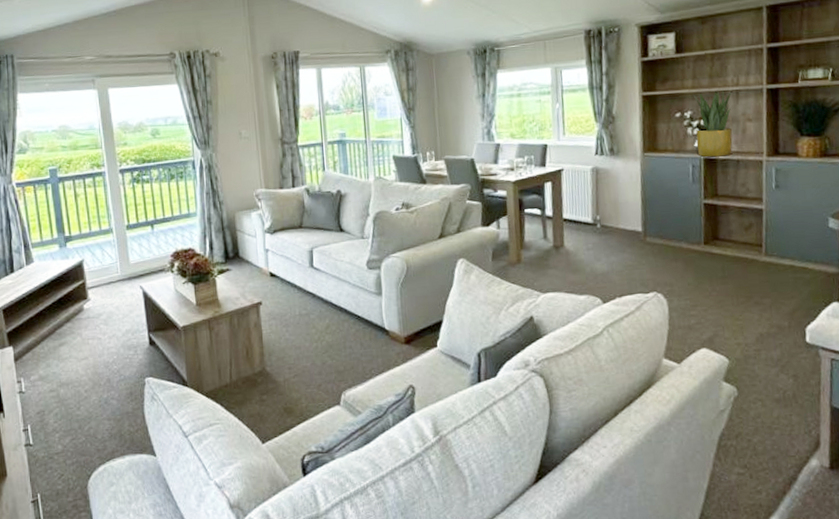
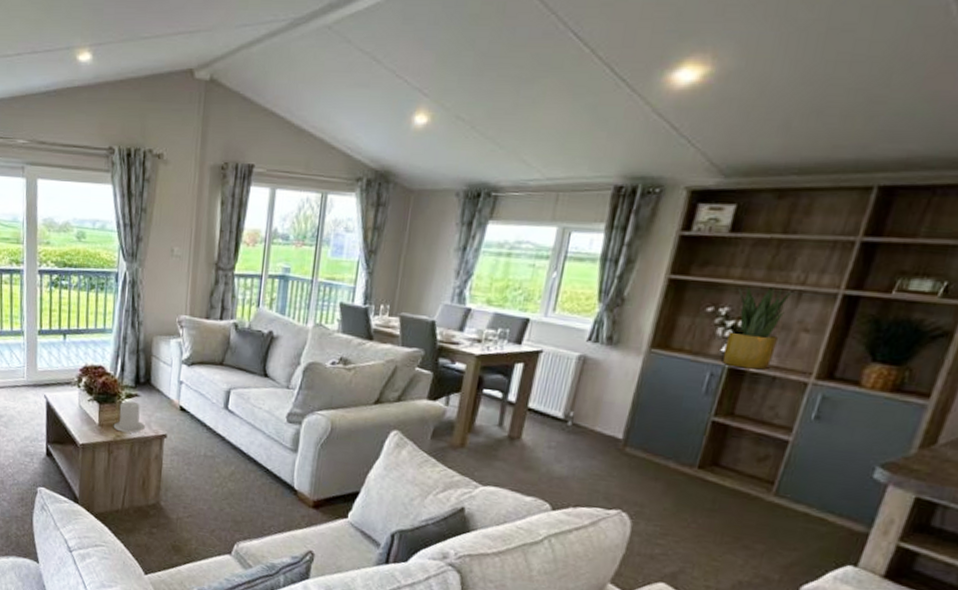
candle: none [210,276,240,308] -> present [113,401,145,433]

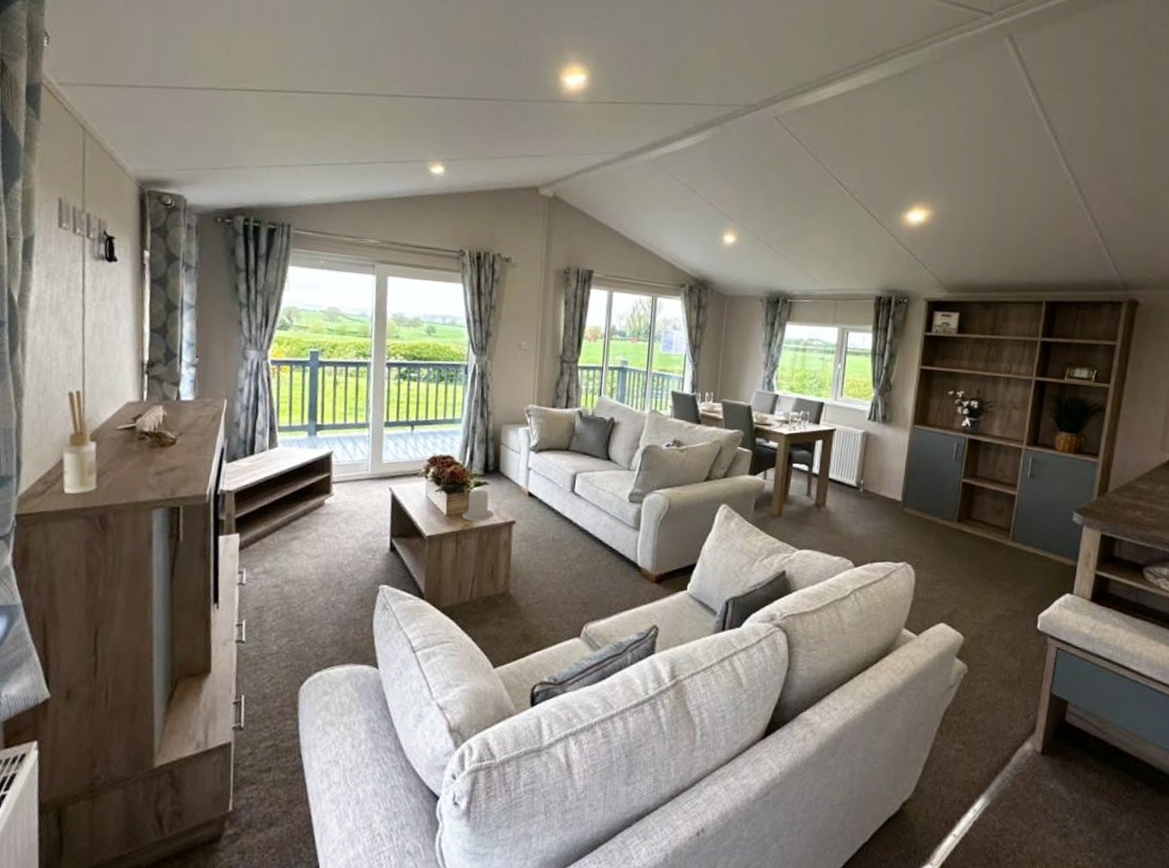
planter: present [722,287,792,370] -> none [963,375,1003,440]

